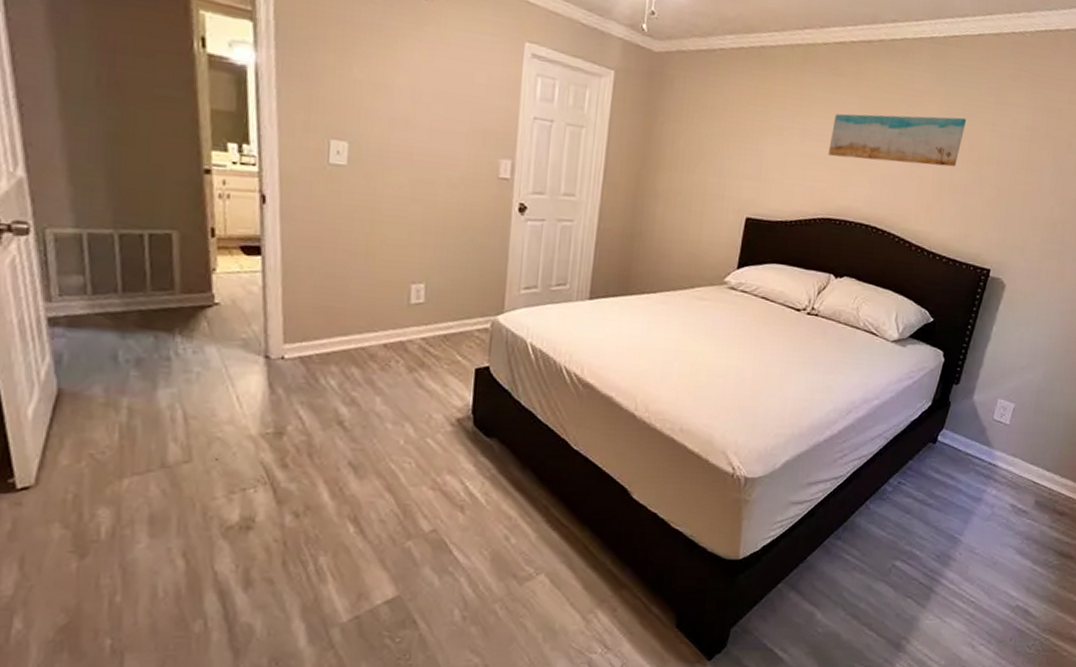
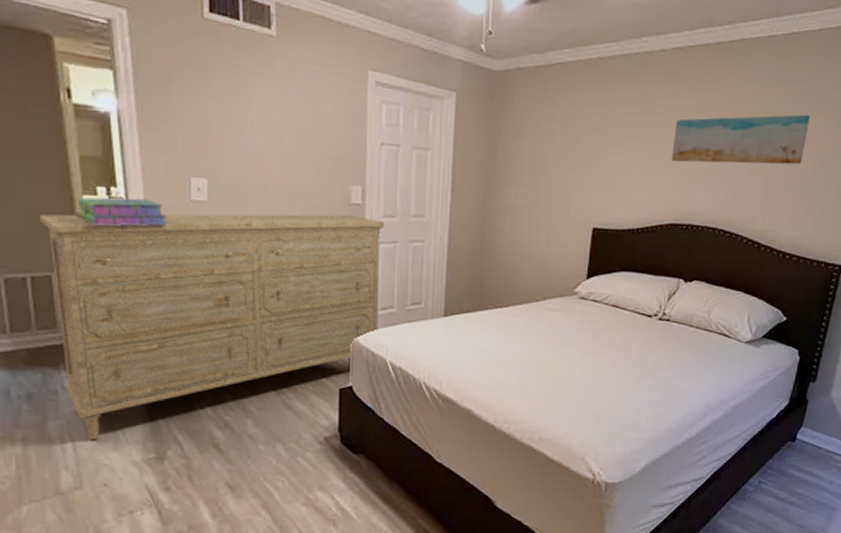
dresser: none [163,168,534,412] -> present [40,214,386,441]
stack of books: none [203,153,303,189] -> present [76,197,168,227]

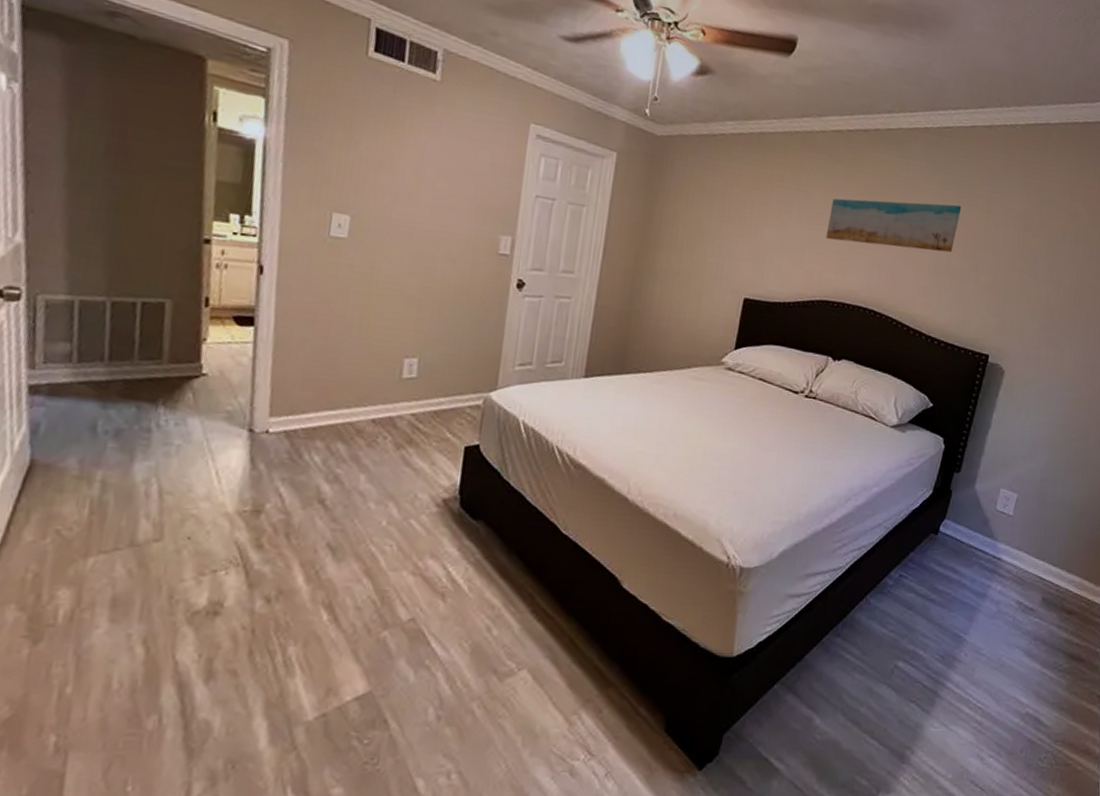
dresser: present [40,214,386,441] -> none [160,237,533,487]
stack of books: present [76,197,168,227] -> none [203,223,302,260]

